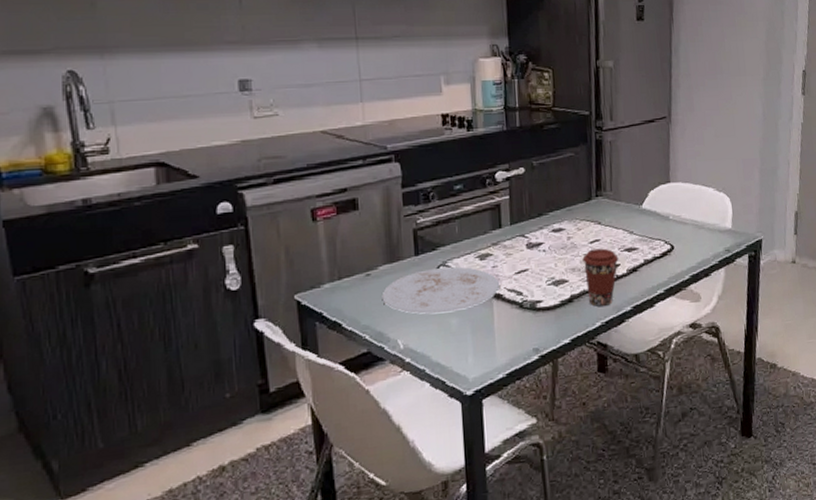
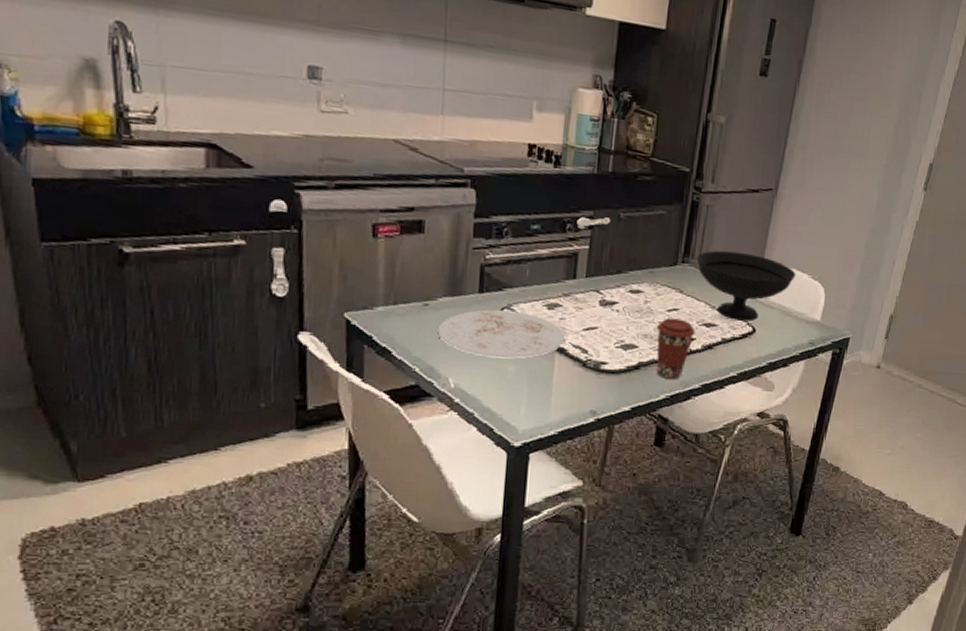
bowl: none [608,178,702,241] -> present [696,250,796,321]

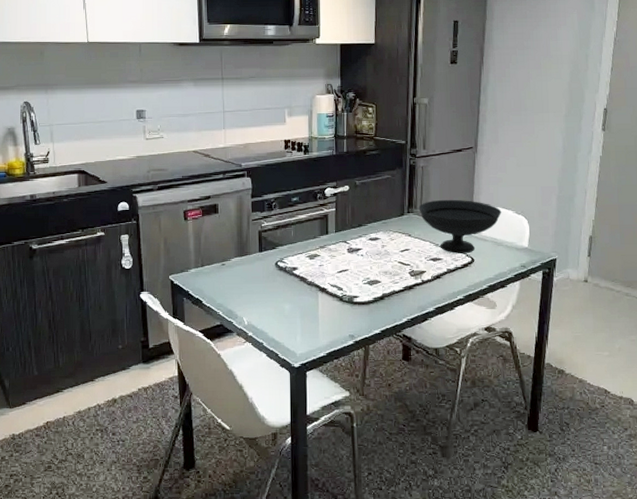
plate: present [437,309,566,359] -> none [233,263,325,300]
coffee cup: present [656,318,696,380] -> none [394,257,425,306]

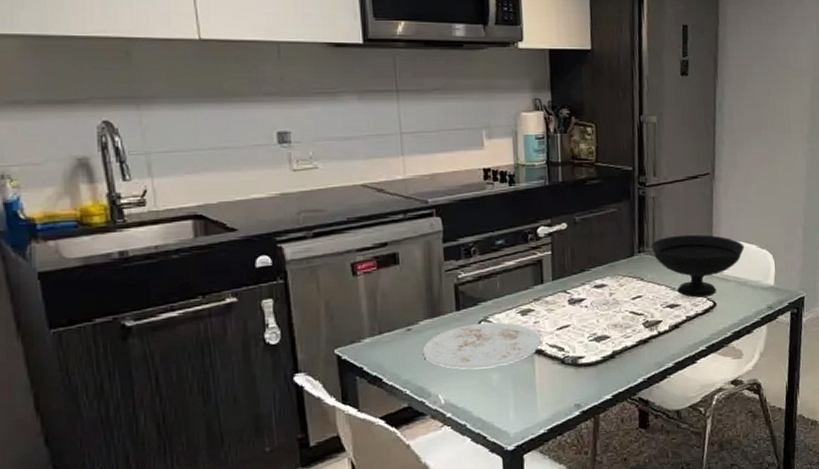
plate: none [233,263,325,300] -> present [422,322,542,369]

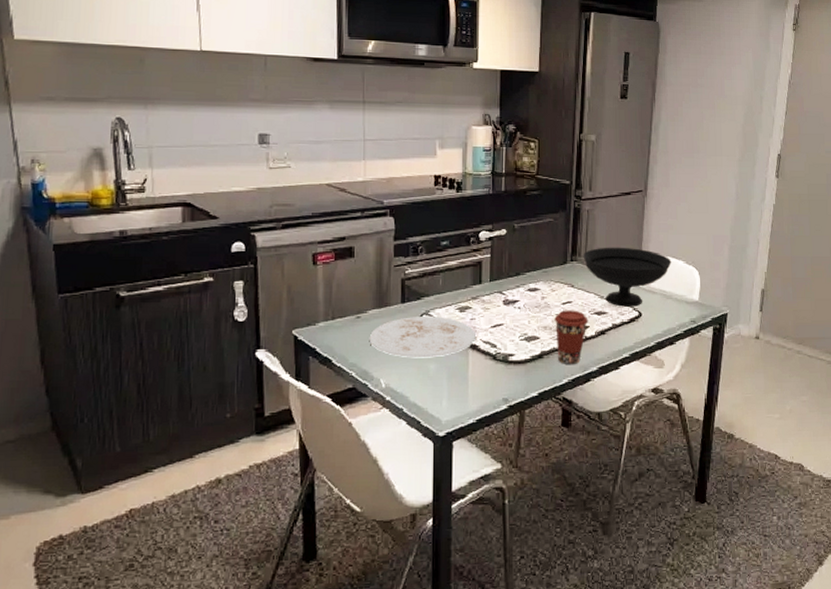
coffee cup: none [624,304,661,364] -> present [554,310,589,365]

